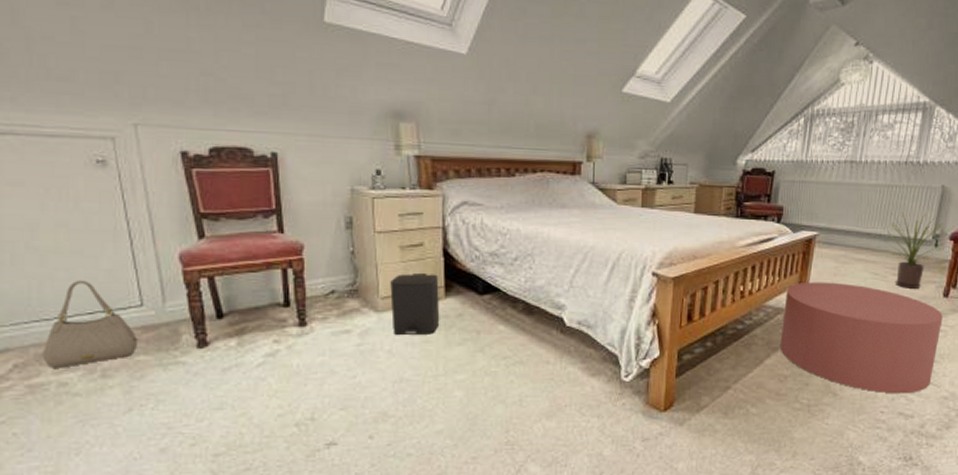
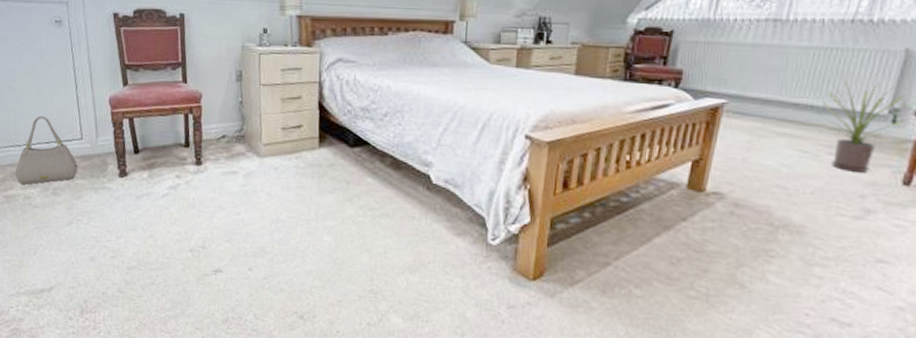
pedal bin: present [390,273,440,335] -> none [271,123,314,181]
pouf: present [780,281,943,394] -> none [673,155,901,297]

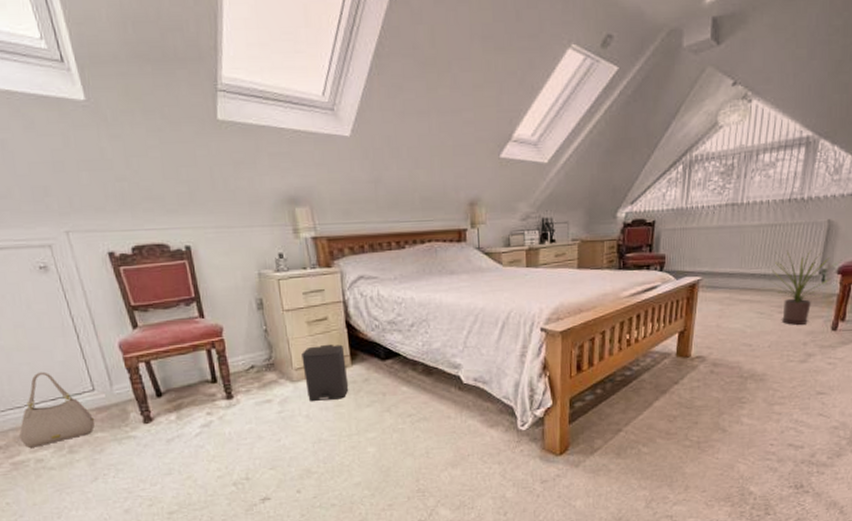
pedal bin: none [271,123,314,181] -> present [301,344,349,401]

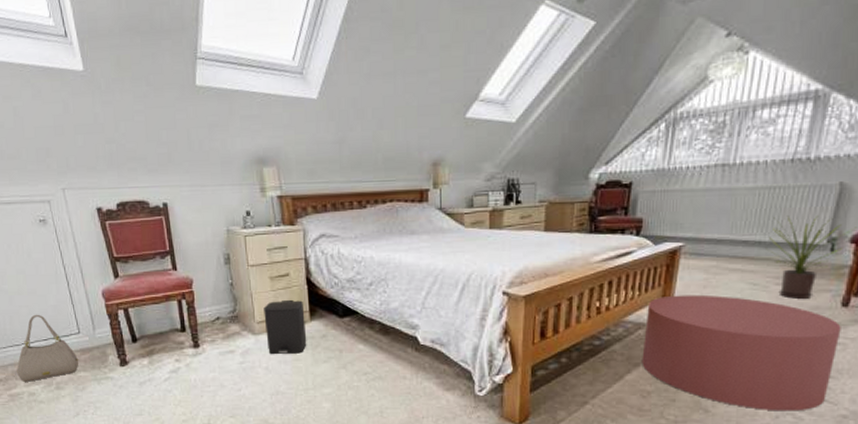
pouf: none [668,324,832,427] -> present [642,294,841,412]

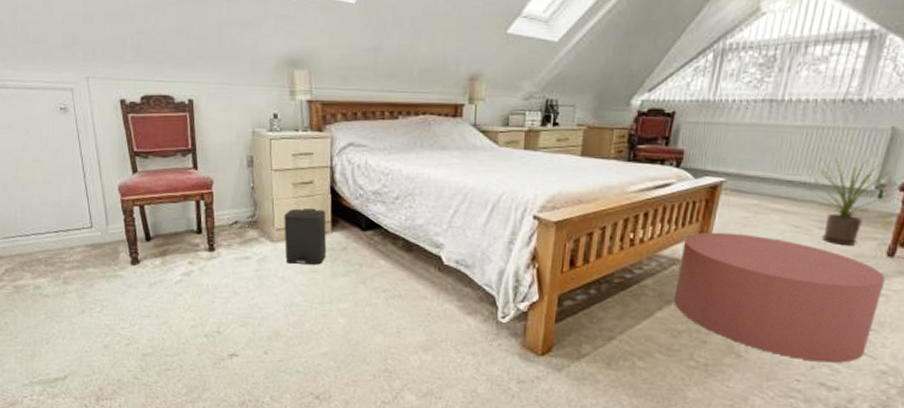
handbag: present [17,314,79,383] -> none [24,204,89,275]

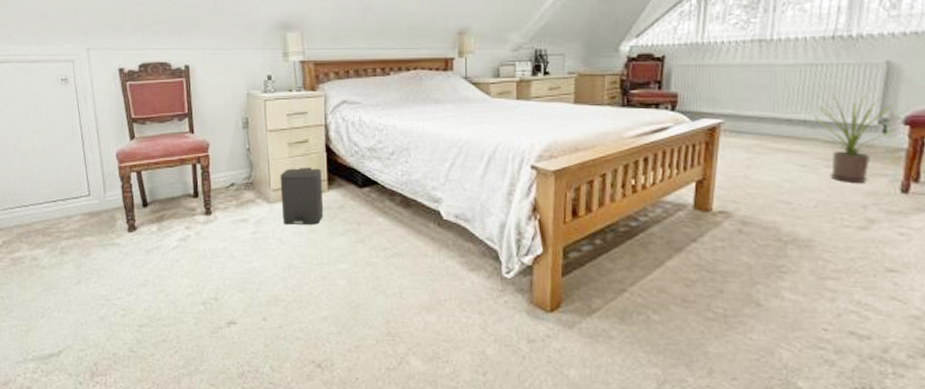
pouf: present [674,232,885,363] -> none [683,175,903,309]

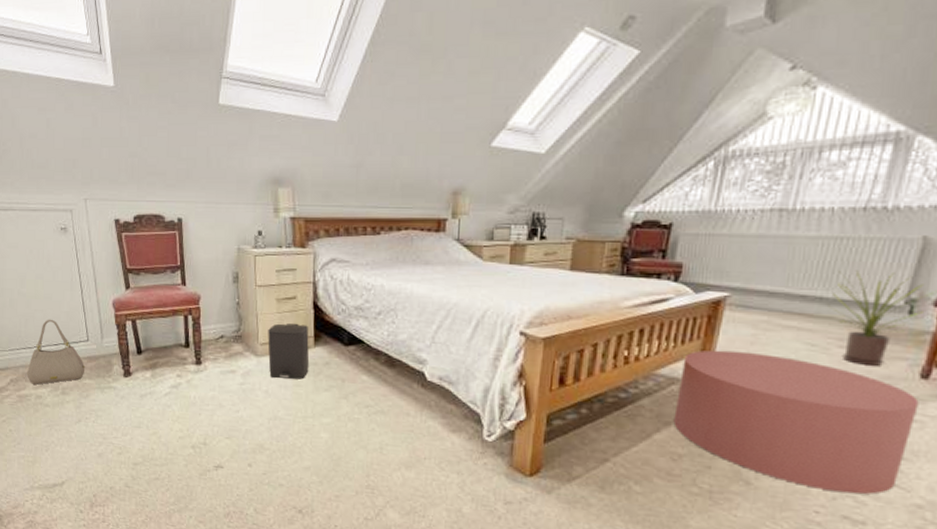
handbag: none [22,174,87,246] -> present [27,319,86,386]
pouf: none [683,175,903,309] -> present [673,349,919,494]

